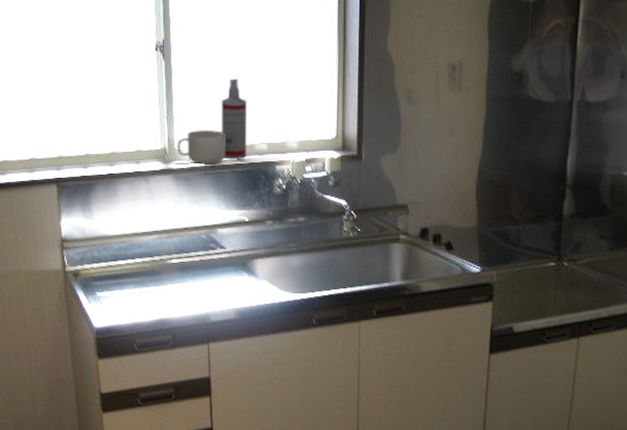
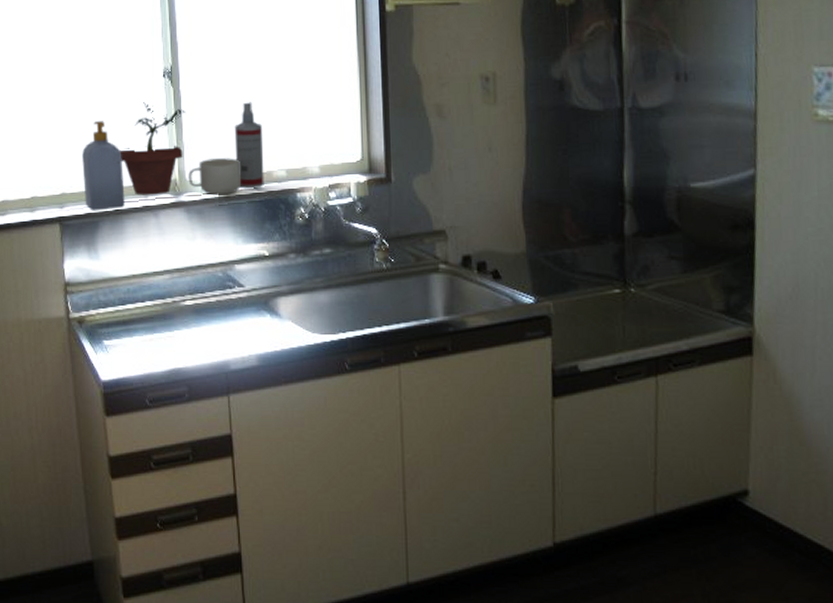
soap bottle: none [78,90,118,175] -> present [82,121,125,211]
potted plant: none [113,74,176,162] -> present [120,102,185,196]

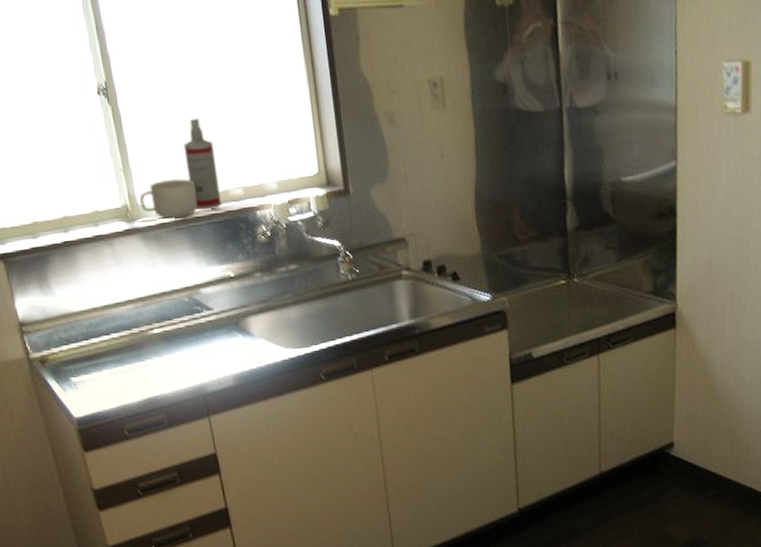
soap bottle: present [82,121,125,211] -> none [17,146,74,245]
potted plant: present [120,102,185,196] -> none [60,123,131,225]

